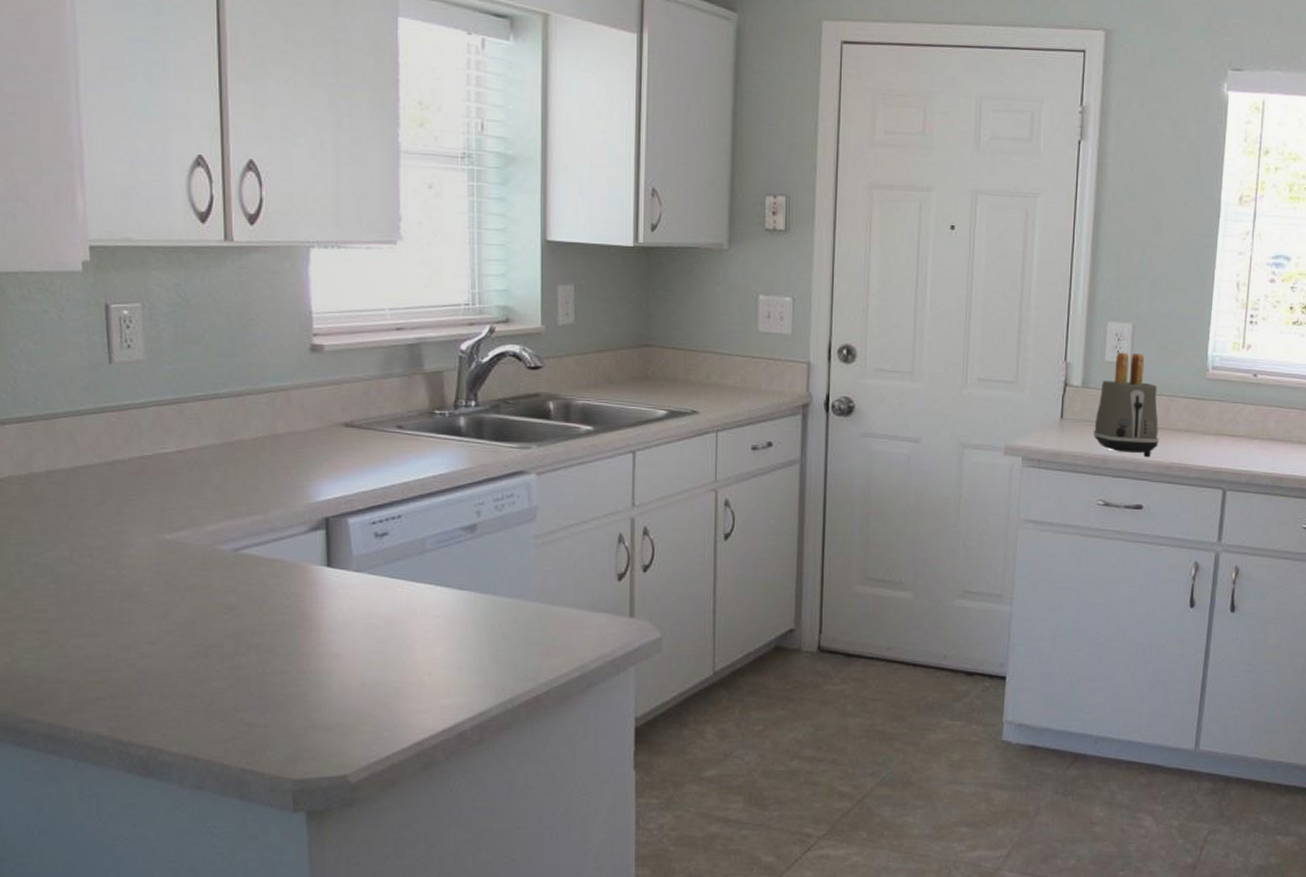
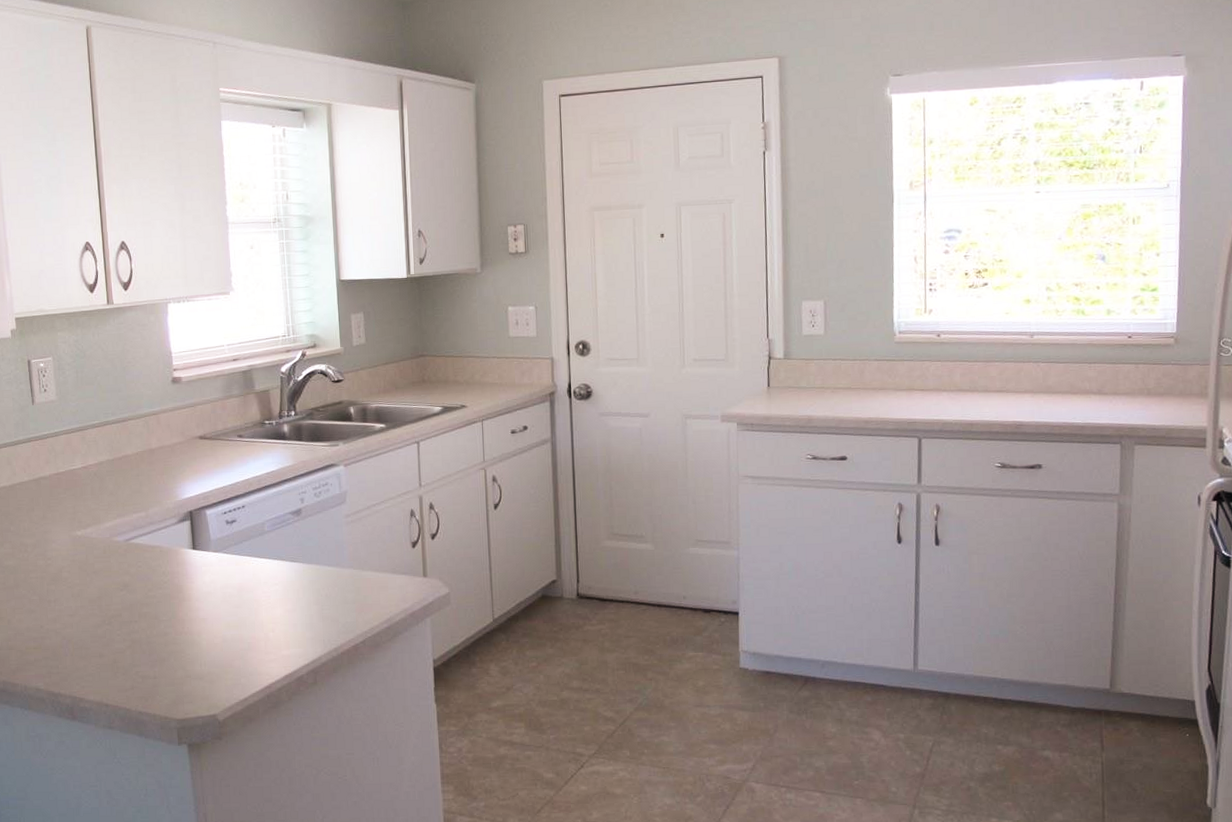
toaster: present [1094,352,1159,458] -> none [798,326,857,415]

